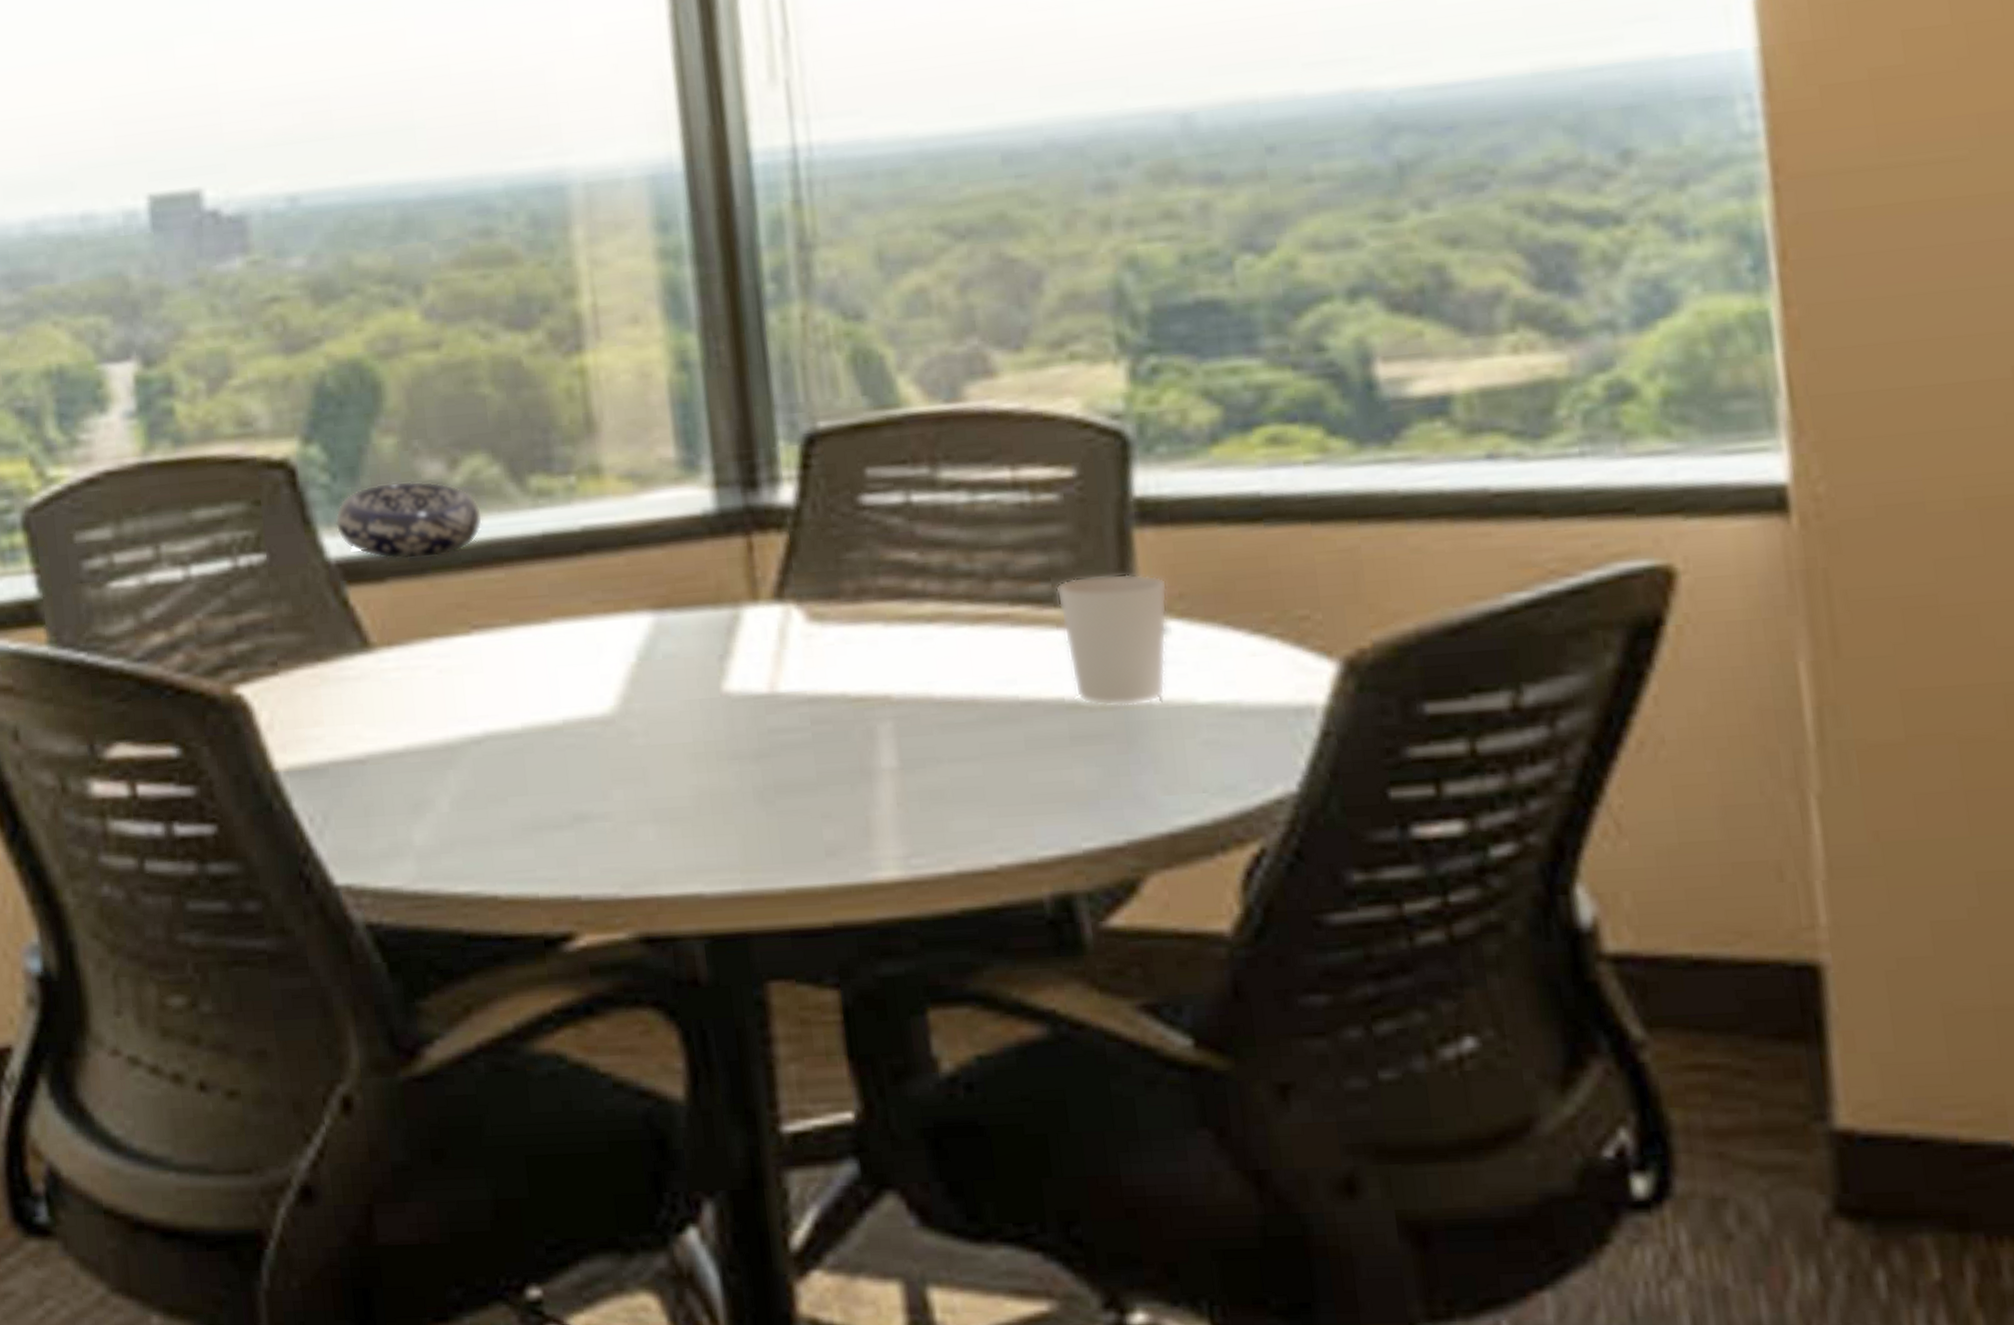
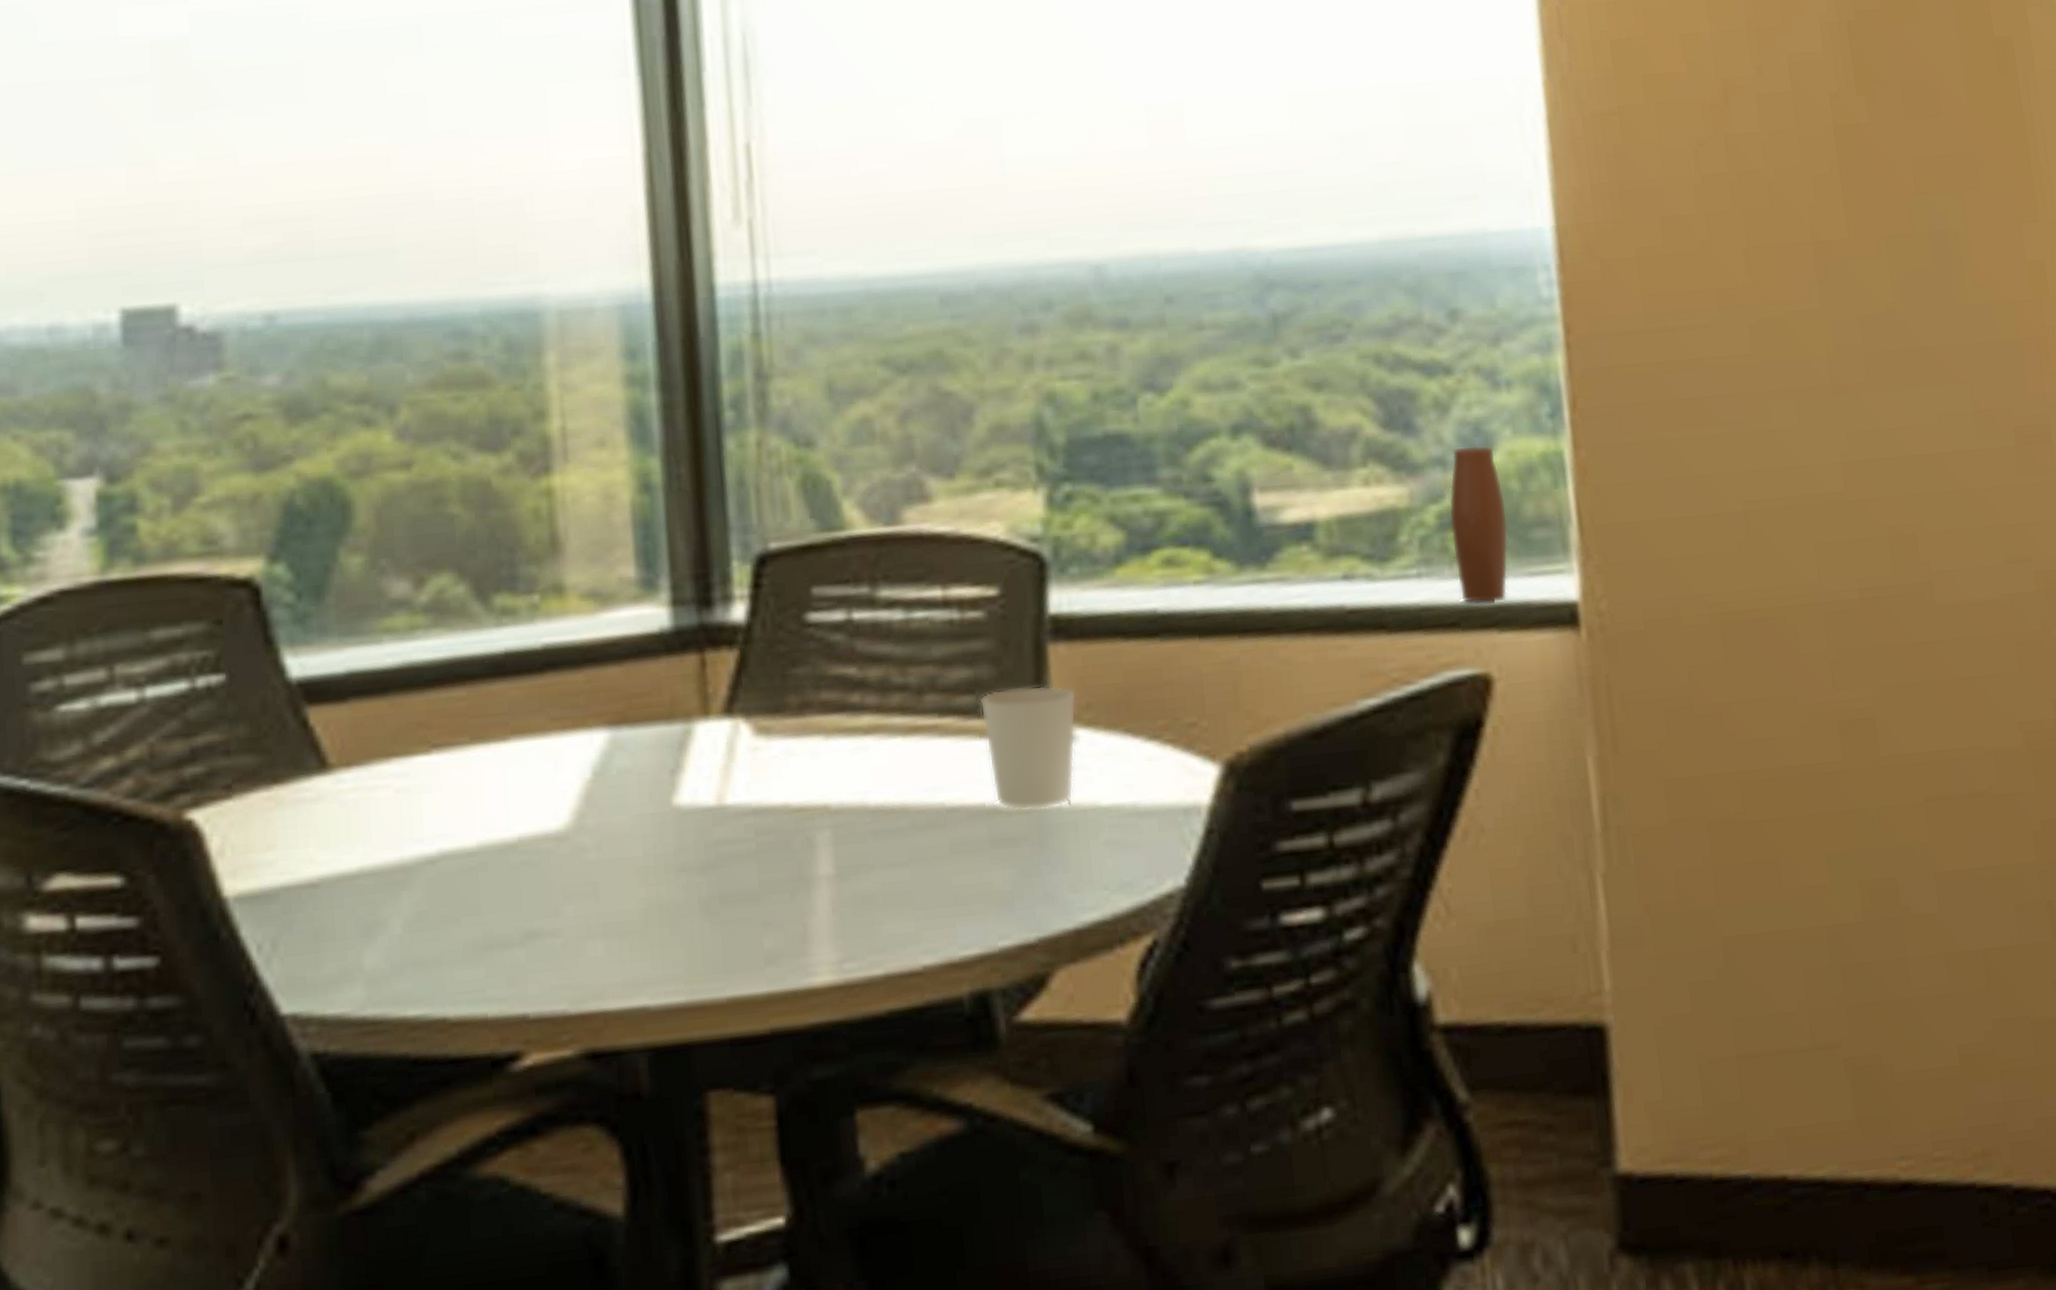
decorative bowl: present [335,481,483,559] -> none [298,600,447,678]
vase: none [1619,305,1697,487] -> present [1448,445,1509,605]

